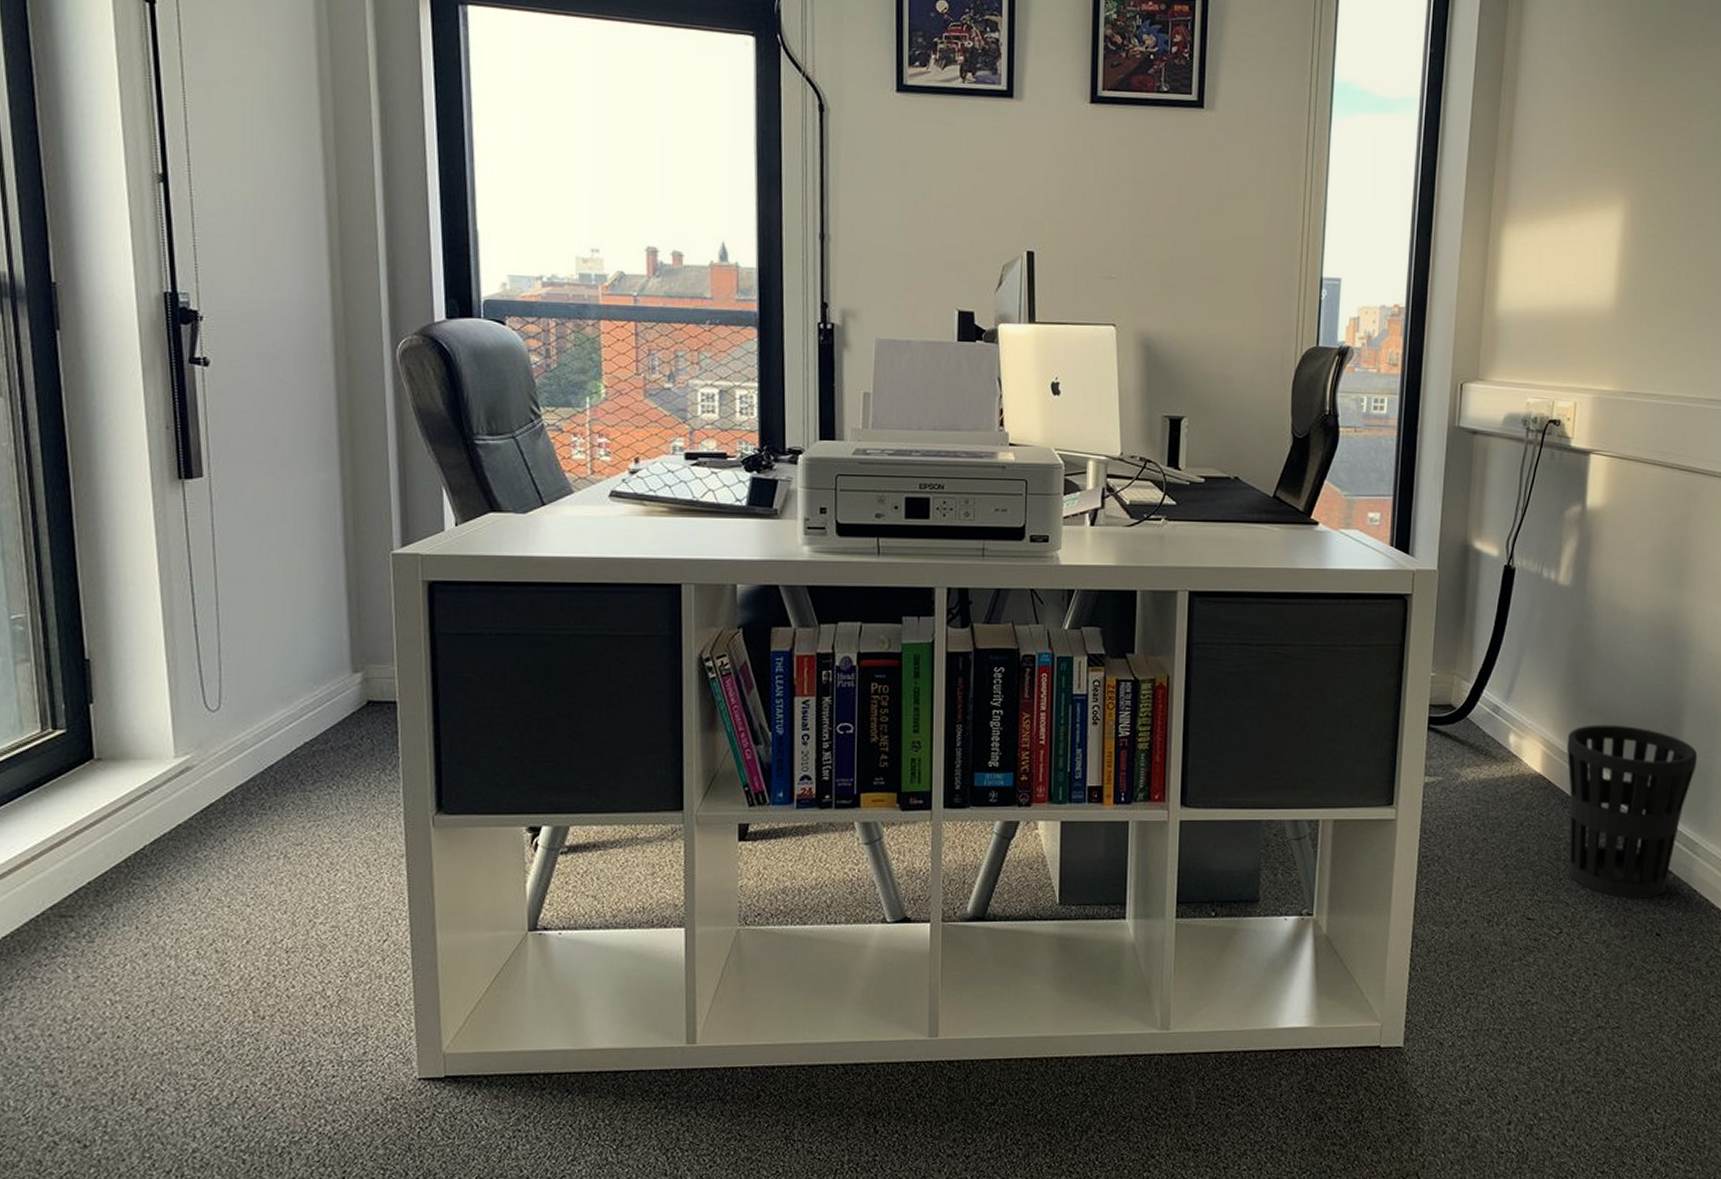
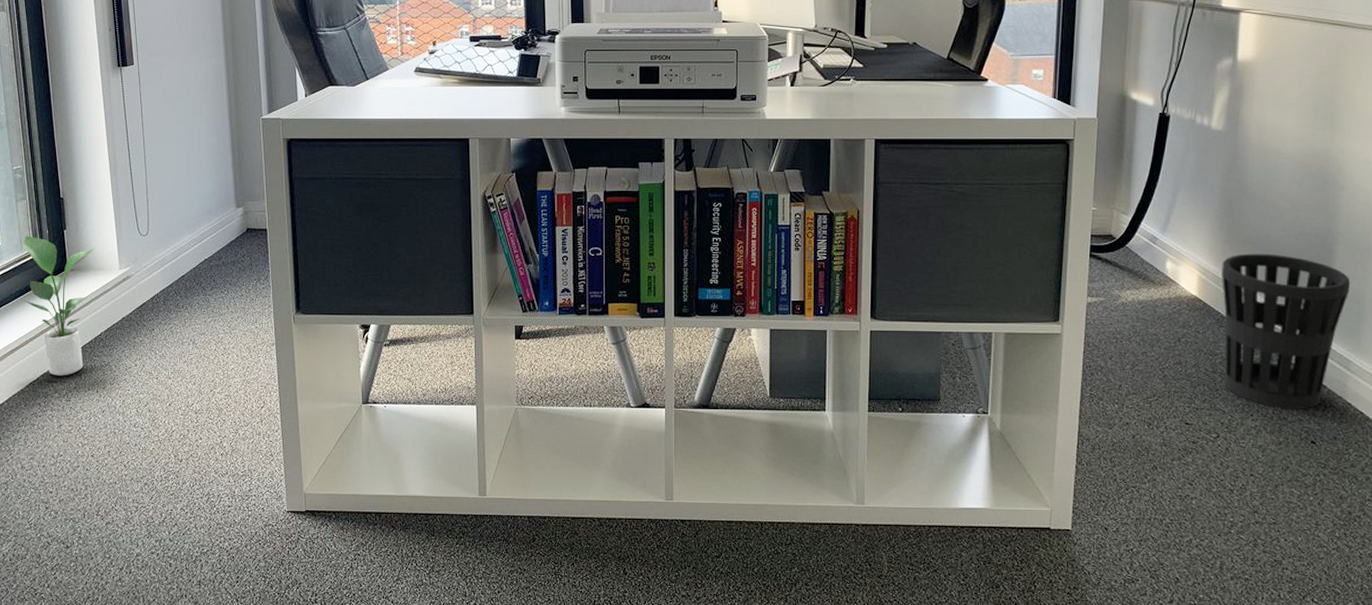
potted plant: none [23,712,136,908] -> present [23,236,94,376]

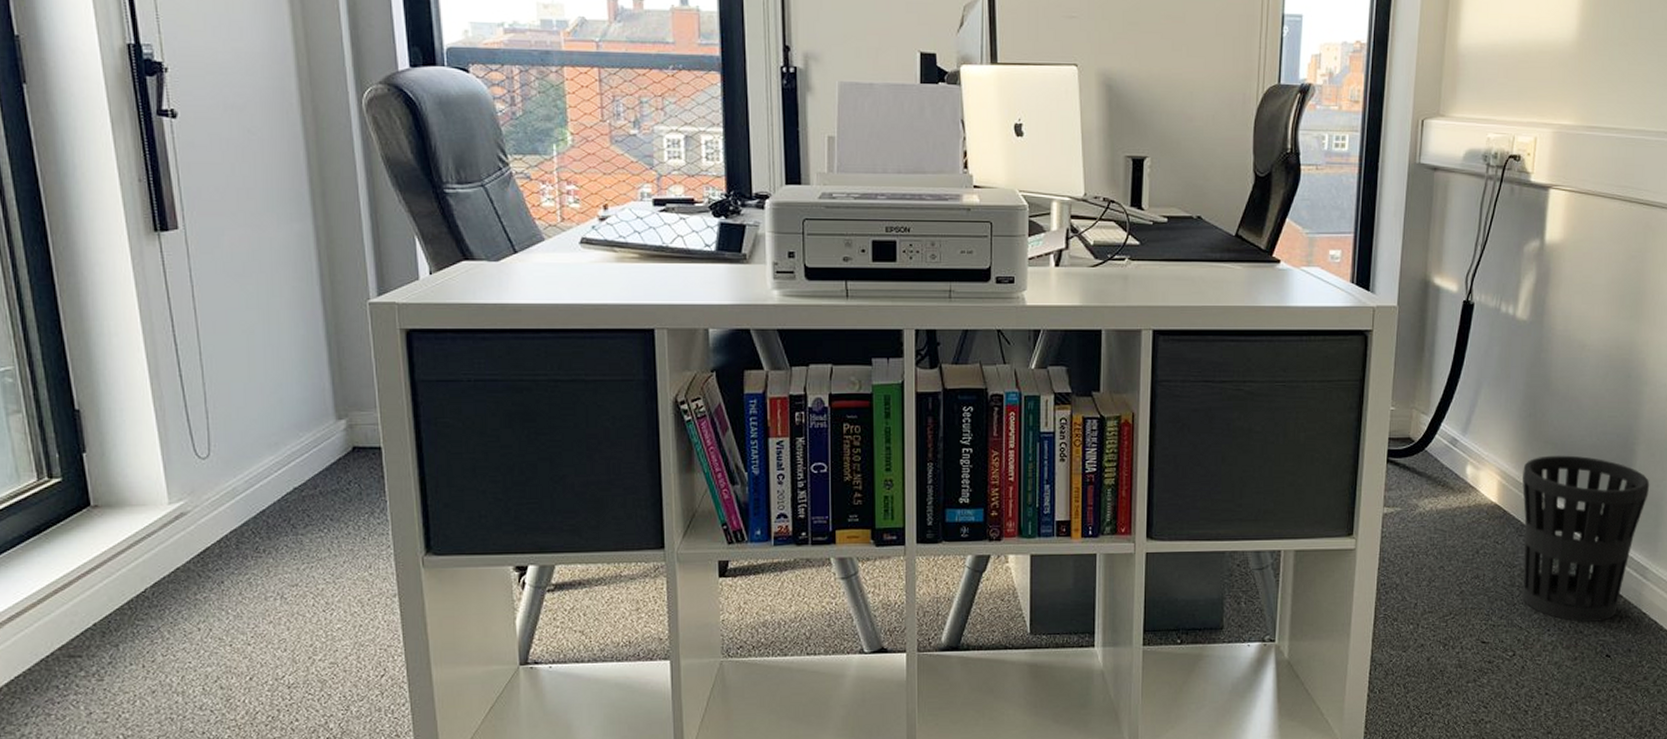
potted plant: present [23,236,94,376] -> none [20,462,130,649]

